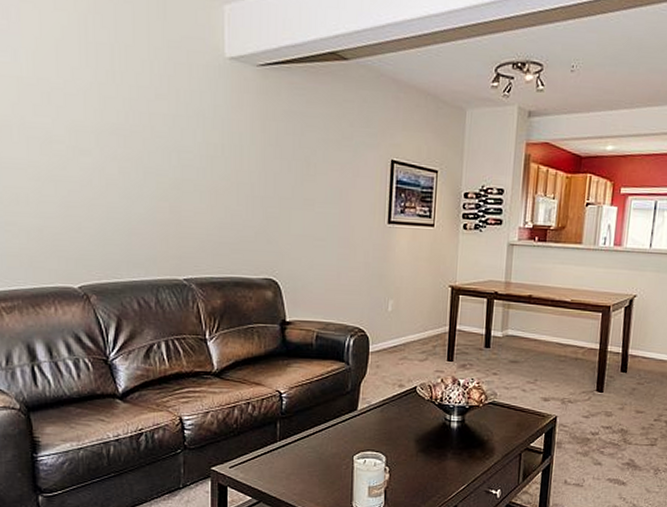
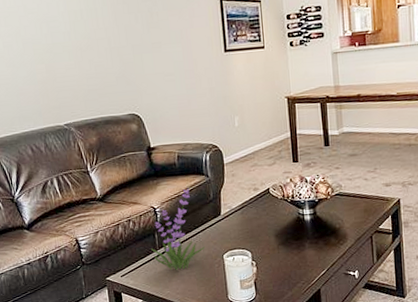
plant: none [270,374,333,468] -> present [151,188,205,271]

